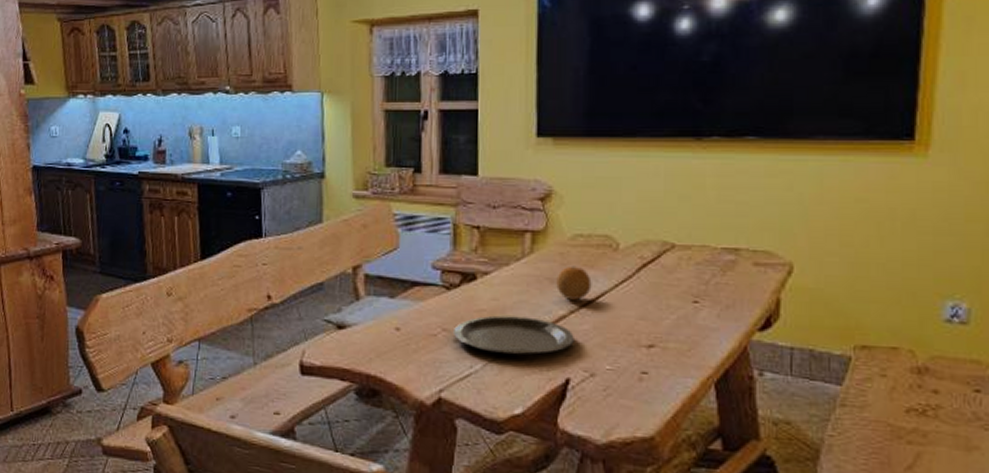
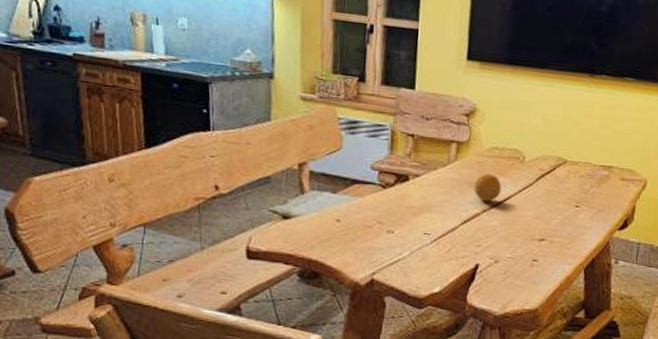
plate: present [454,315,574,355] -> none [387,211,485,245]

